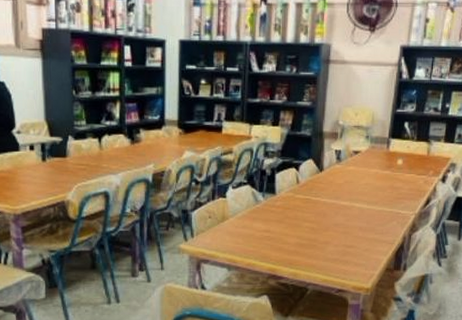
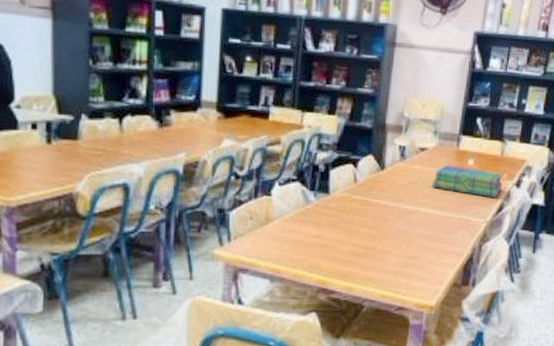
stack of books: none [365,165,429,192] -> present [432,165,503,197]

